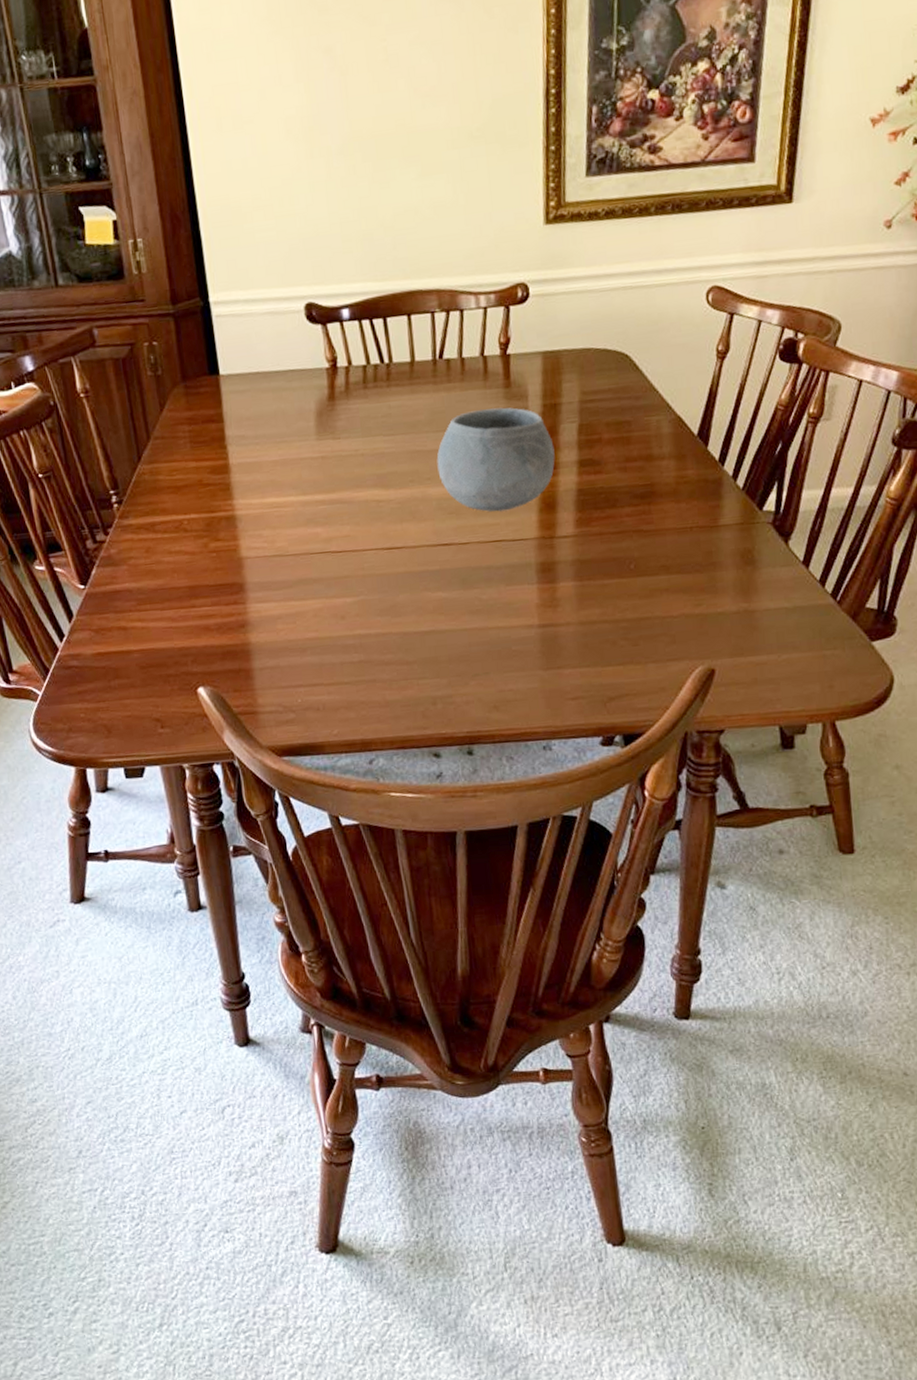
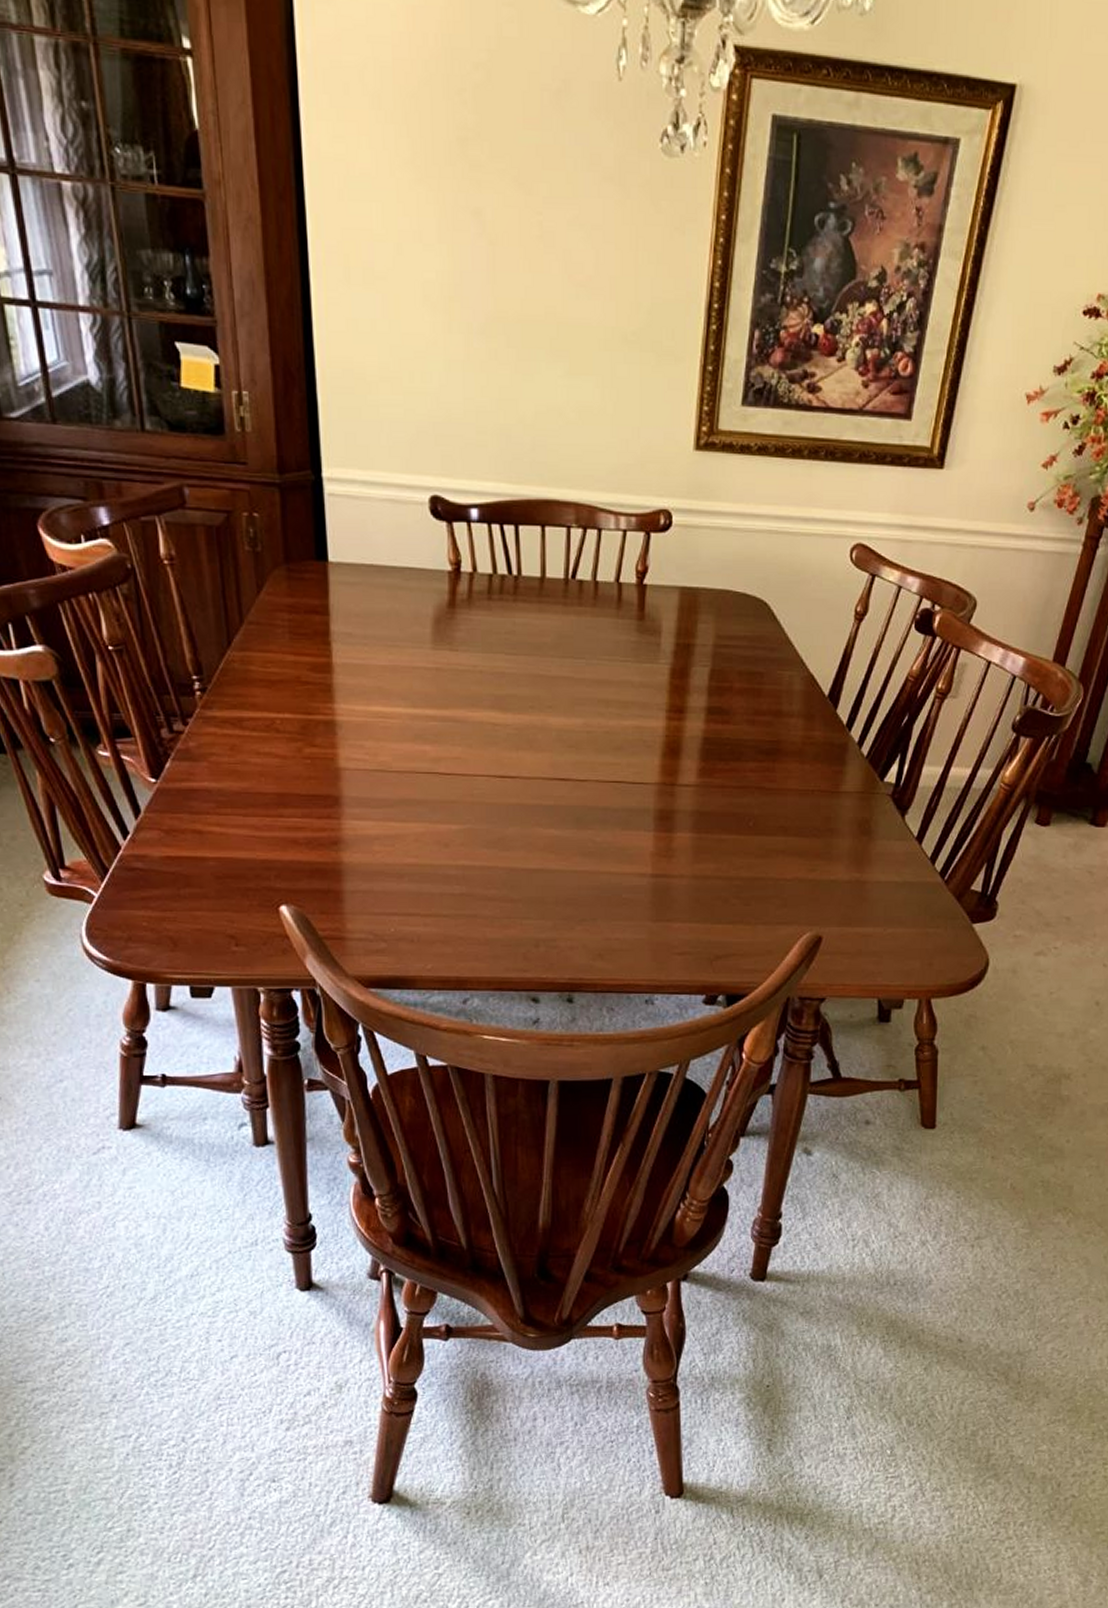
bowl: present [436,407,555,512] -> none [560,640,684,751]

